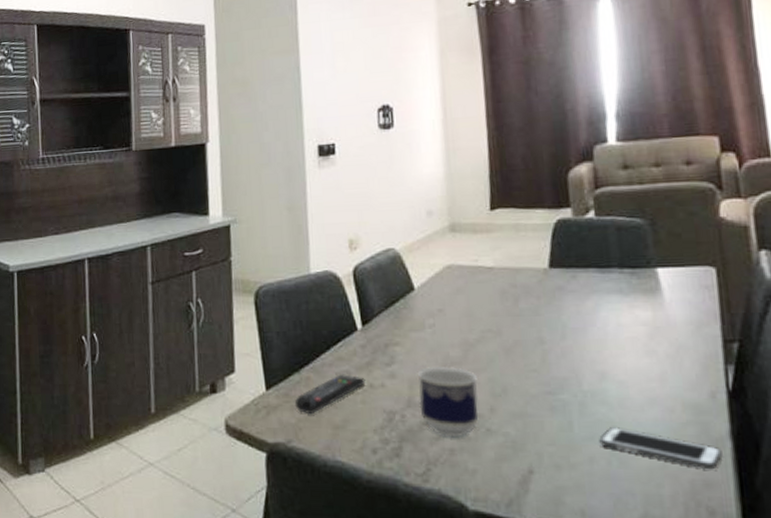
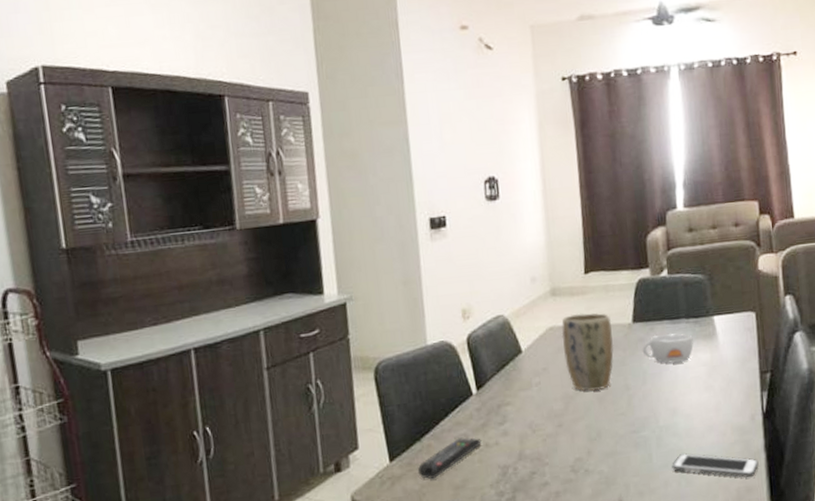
cup: present [417,366,479,438] -> none [526,418,578,482]
plant pot: none [461,252,525,341] -> present [561,312,614,392]
bowl: none [561,283,629,318] -> present [642,333,694,364]

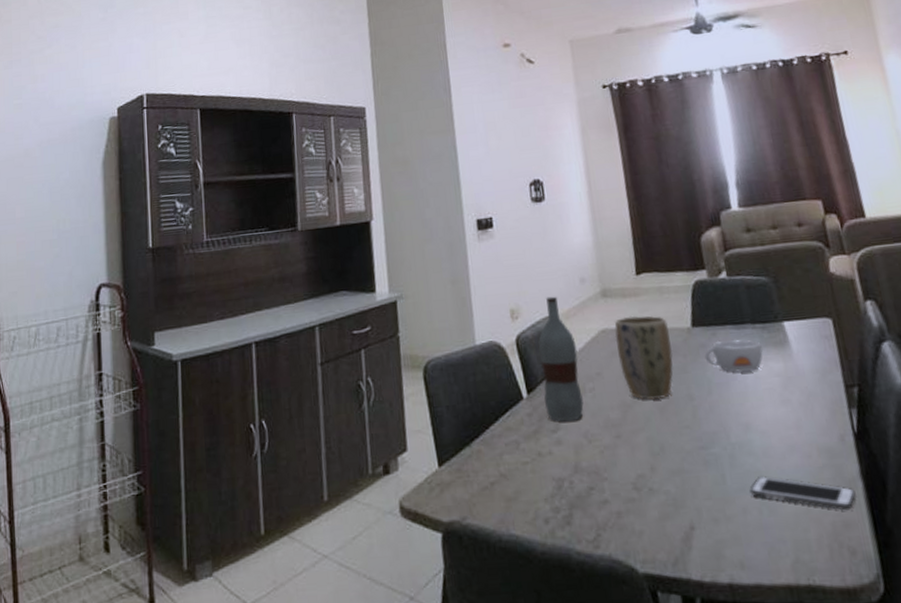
remote control: present [417,437,482,479] -> none [467,444,534,488]
bottle: none [488,295,530,415] -> present [538,296,584,422]

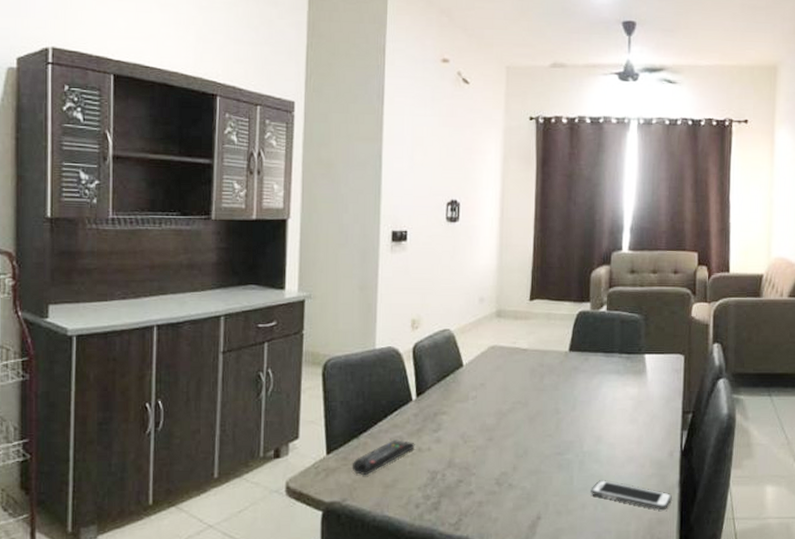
remote control: none [467,444,534,488] -> present [351,439,415,475]
bottle: present [538,296,584,422] -> none [430,311,467,423]
plant pot: present [614,315,673,400] -> none [502,336,550,411]
bowl: present [704,339,763,373] -> none [575,365,624,393]

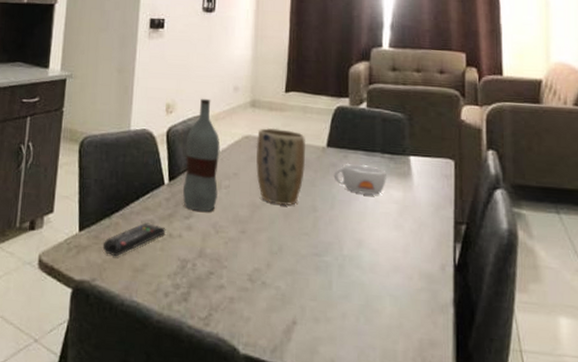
bottle: none [430,311,467,423] -> present [182,98,220,212]
plant pot: none [502,336,550,411] -> present [256,127,306,206]
bowl: none [575,365,624,393] -> present [333,164,386,195]
cell phone: present [591,480,672,511] -> none [352,288,446,332]

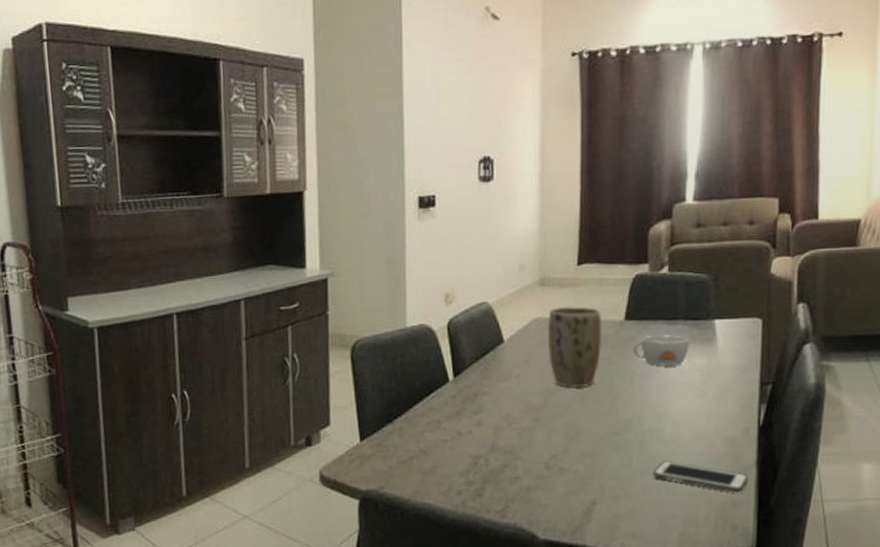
remote control: present [102,222,166,256] -> none [387,423,454,461]
bottle: present [182,98,220,212] -> none [469,282,508,405]
cell phone: none [352,288,446,332] -> present [653,461,748,493]

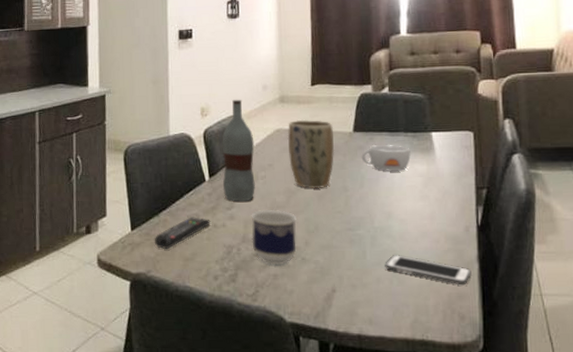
remote control: none [387,423,454,461] -> present [154,217,211,249]
bottle: none [469,282,508,405] -> present [222,99,255,202]
cup: none [502,412,555,477] -> present [251,209,296,266]

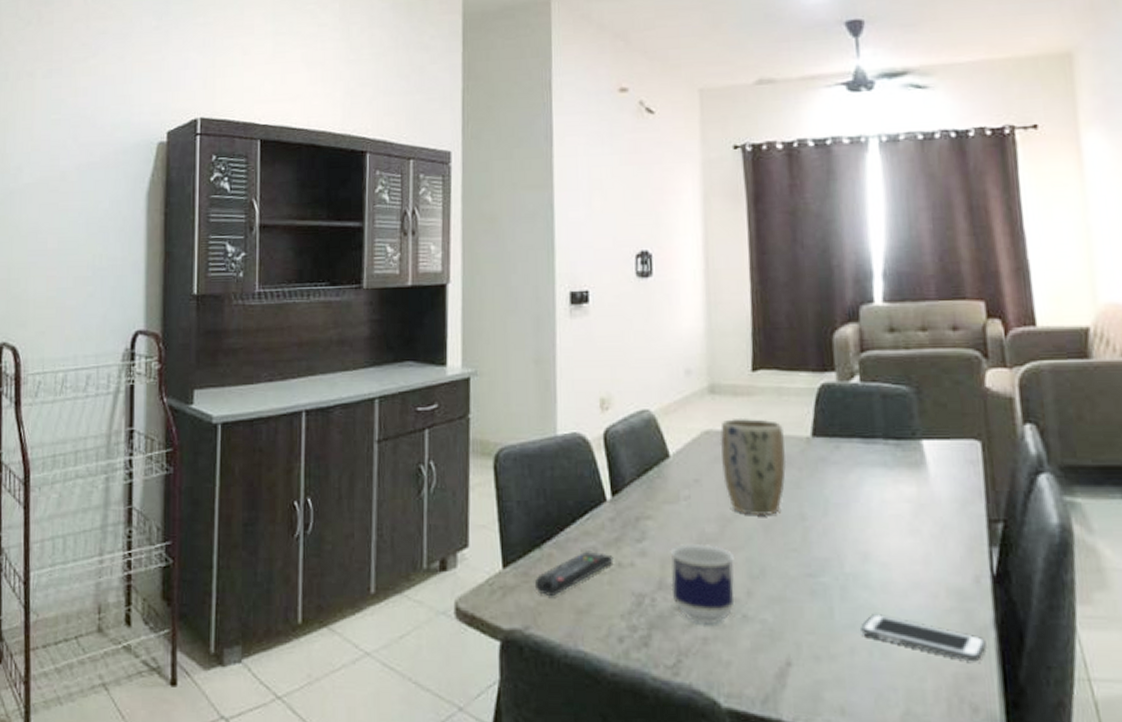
bottle: present [222,99,255,202] -> none [629,387,676,531]
bowl: present [361,144,411,171] -> none [823,455,894,493]

